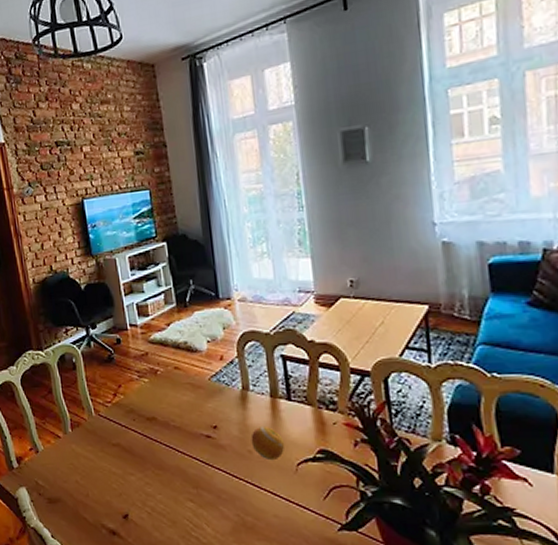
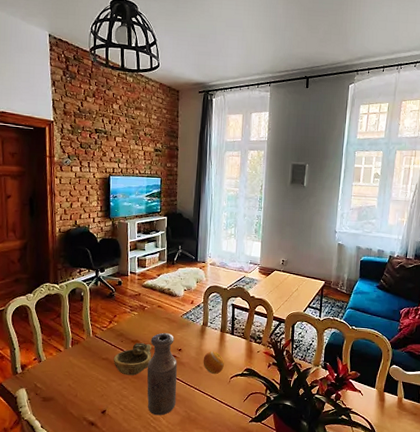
decorative bowl: none [126,420,178,466] -> present [113,343,152,376]
bottle: none [172,404,222,522] -> present [147,332,177,416]

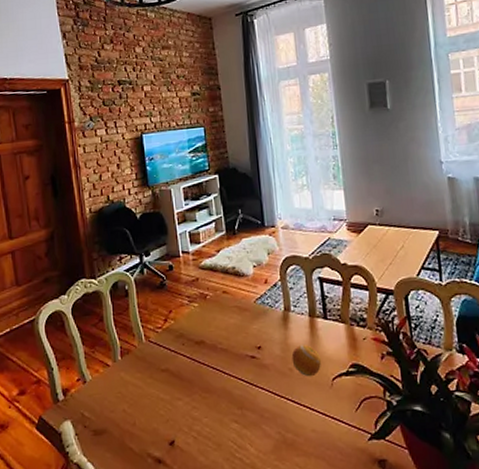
decorative bowl: present [113,343,152,376] -> none [175,343,224,390]
bottle: present [147,332,177,416] -> none [219,326,265,442]

